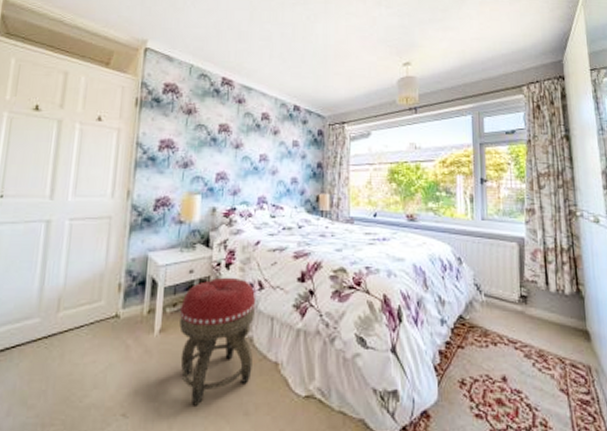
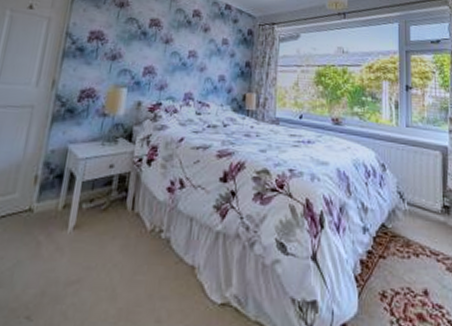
footstool: present [179,277,255,406] -> none [92,173,176,311]

